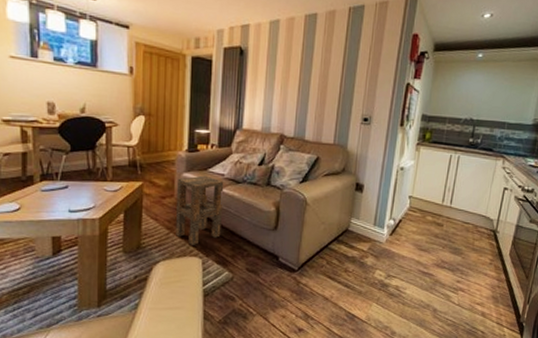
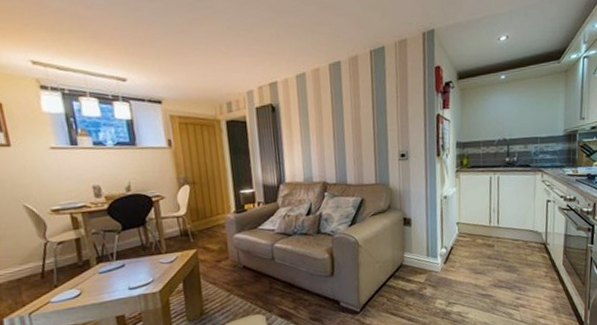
side table: present [175,175,224,246] -> none [230,233,280,304]

